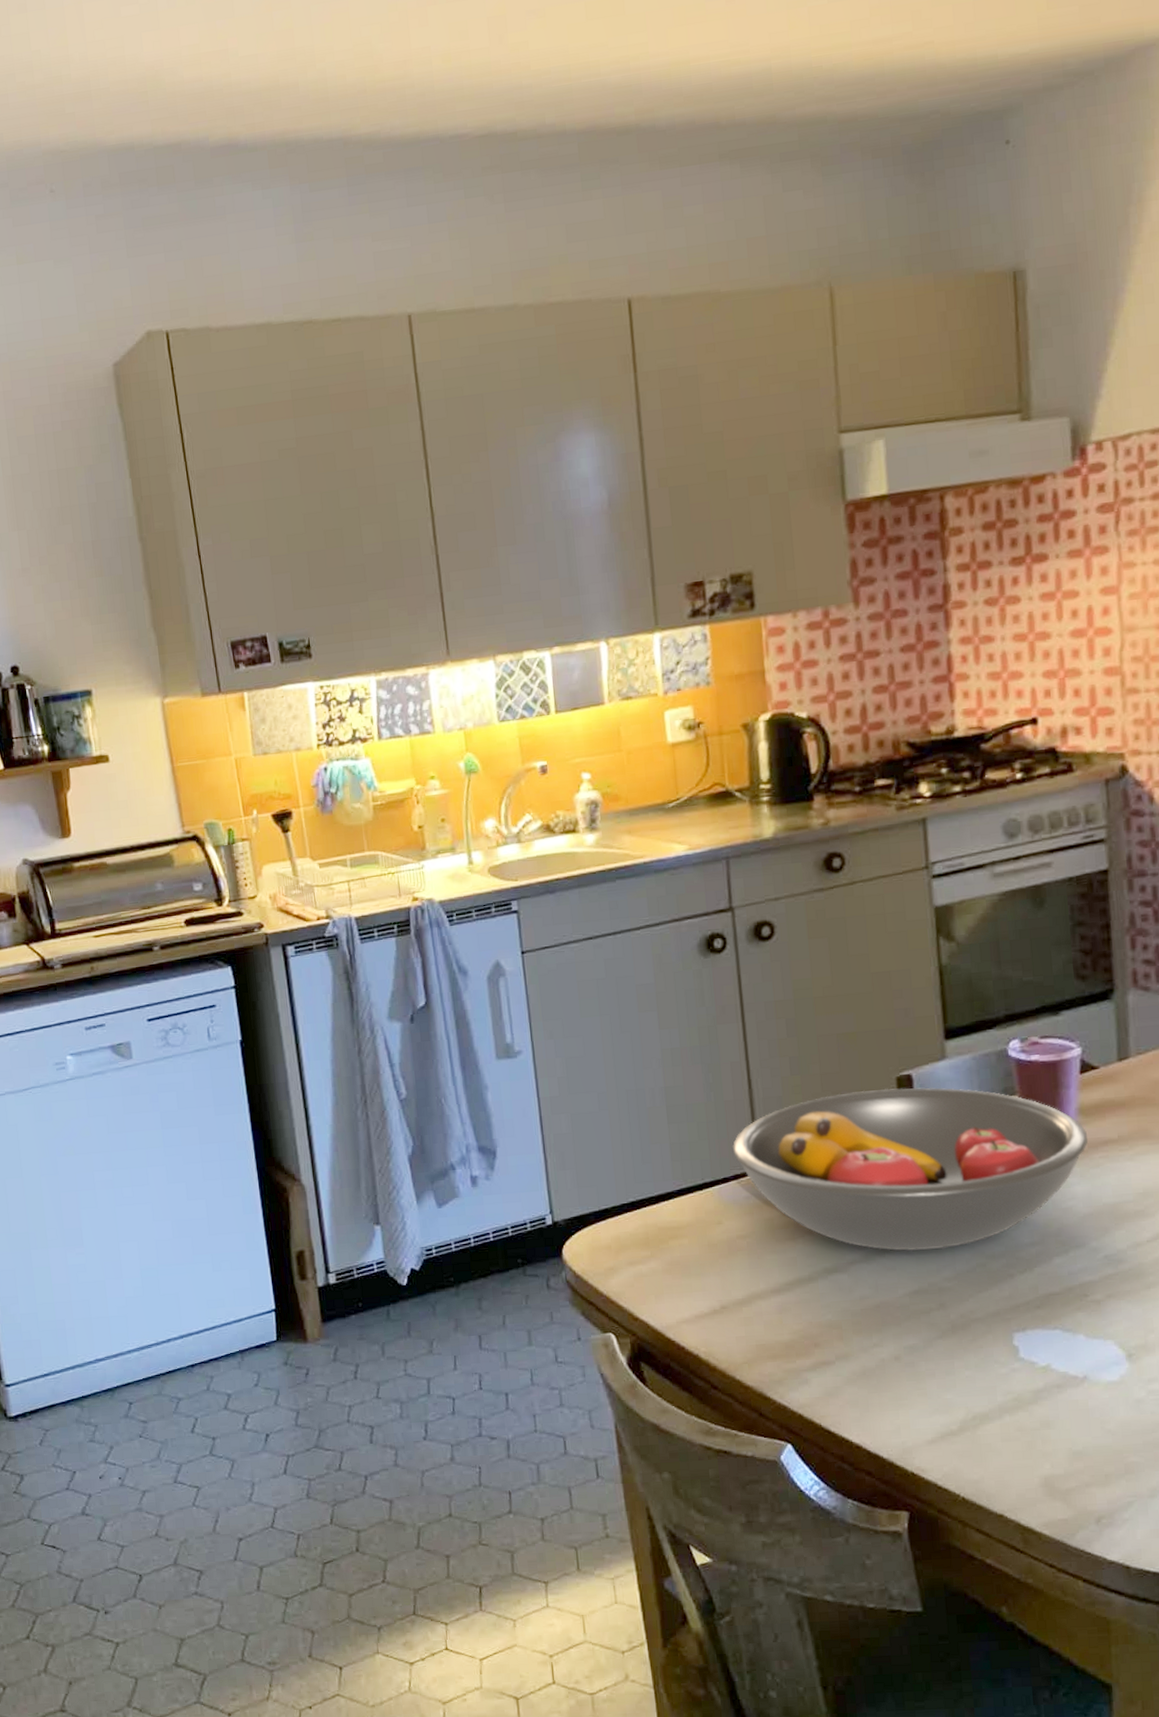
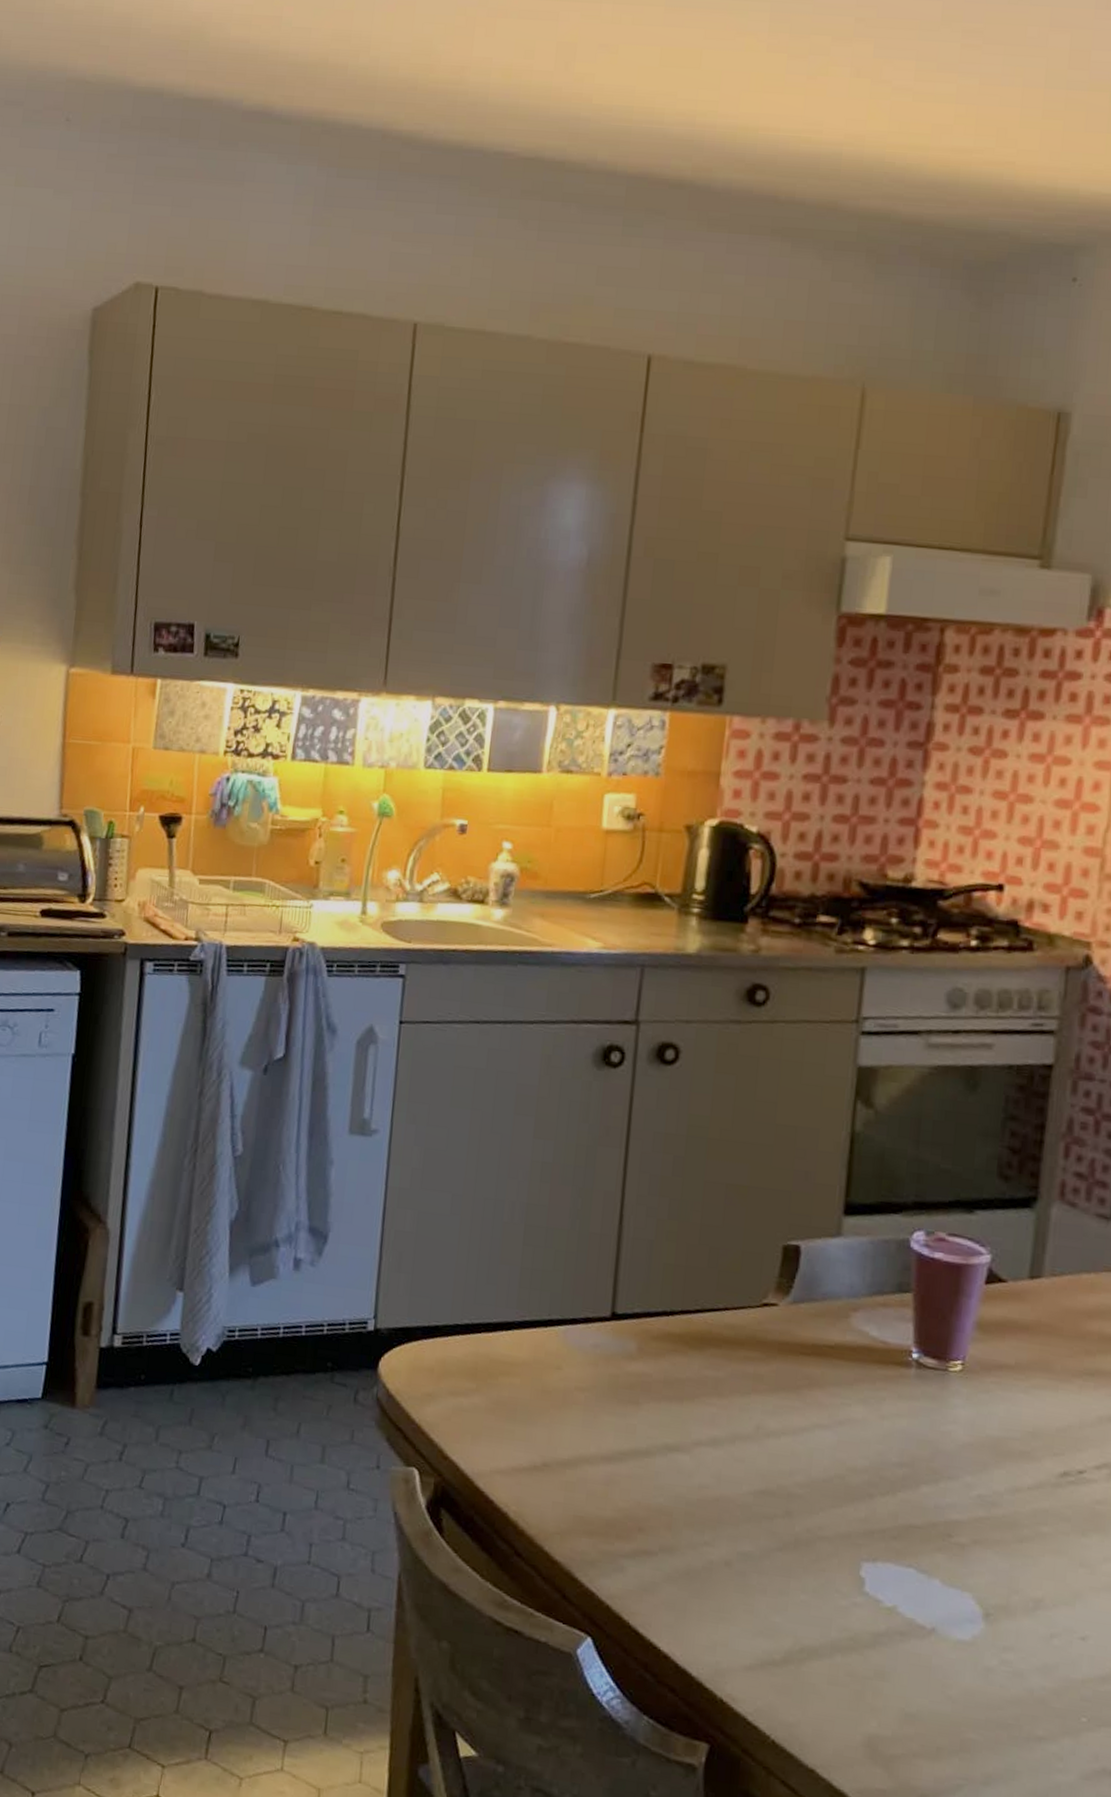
fruit bowl: present [732,1087,1088,1252] -> none [588,1250,982,1450]

